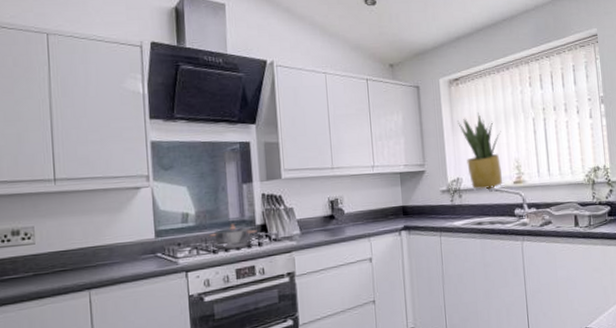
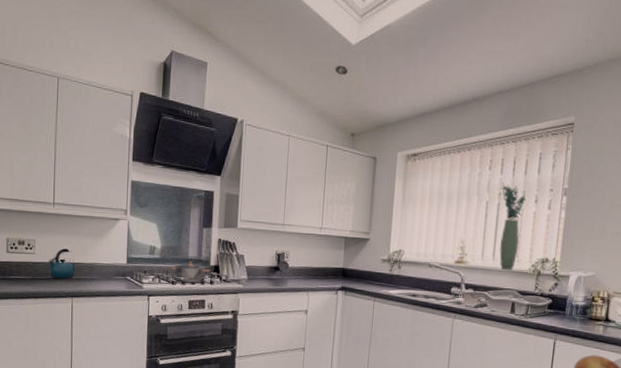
kettle: none [54,231,90,270] -> present [48,248,75,279]
planter: present [458,112,502,190] -> none [409,189,451,264]
vase: none [543,97,571,185] -> present [499,183,526,271]

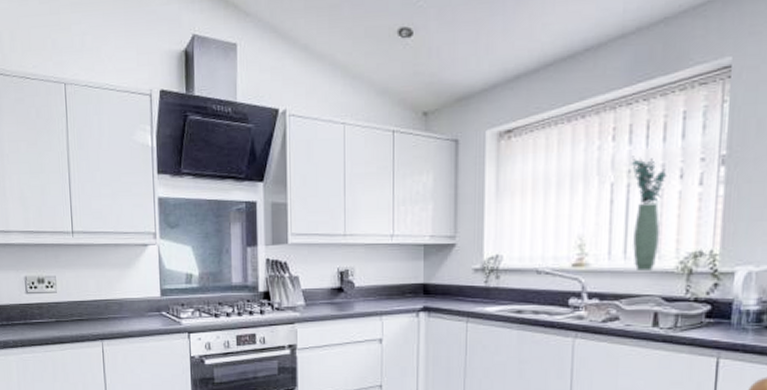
kettle: present [48,248,75,279] -> none [72,284,103,319]
cooking pot: present [169,261,211,284] -> none [210,288,260,315]

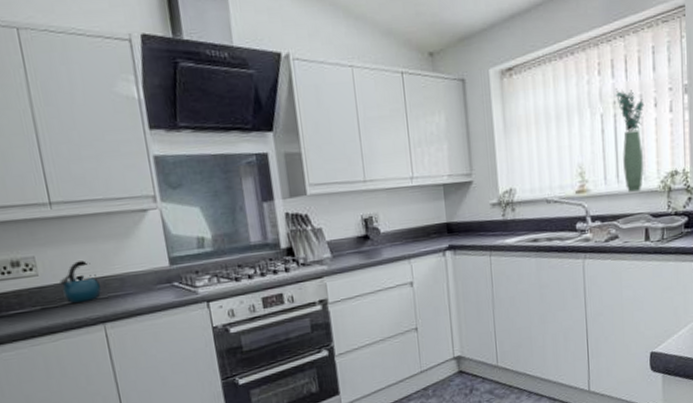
kettle: none [72,284,103,319] -> present [59,261,101,303]

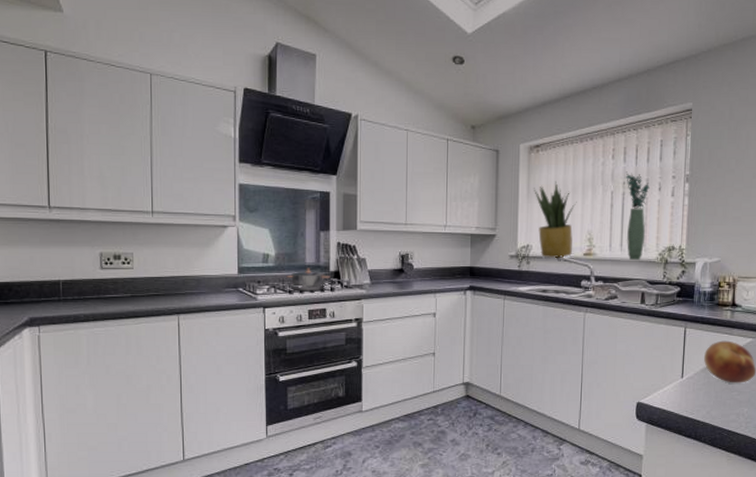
kettle: present [59,261,101,303] -> none [149,261,180,294]
cooking pot: none [228,247,283,278] -> present [285,267,331,292]
planter: none [511,109,563,202] -> present [534,181,577,258]

